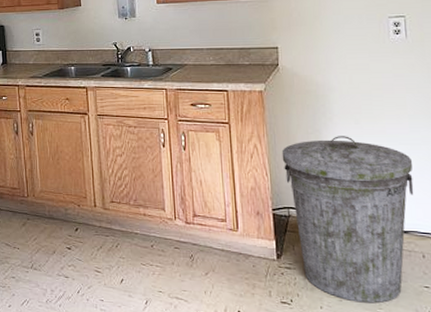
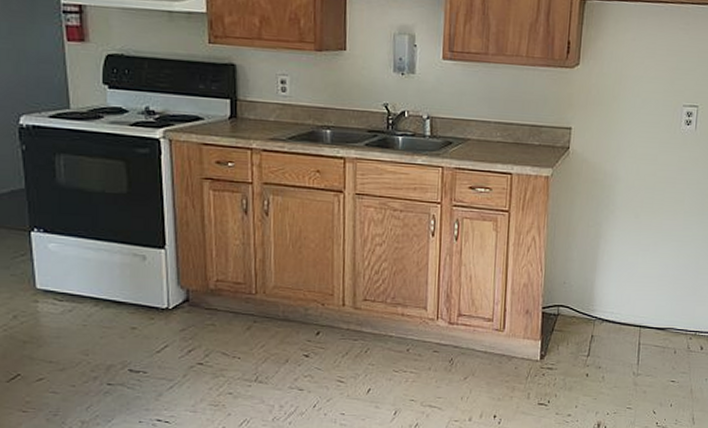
trash can: present [281,136,414,303] -> none [559,230,680,400]

